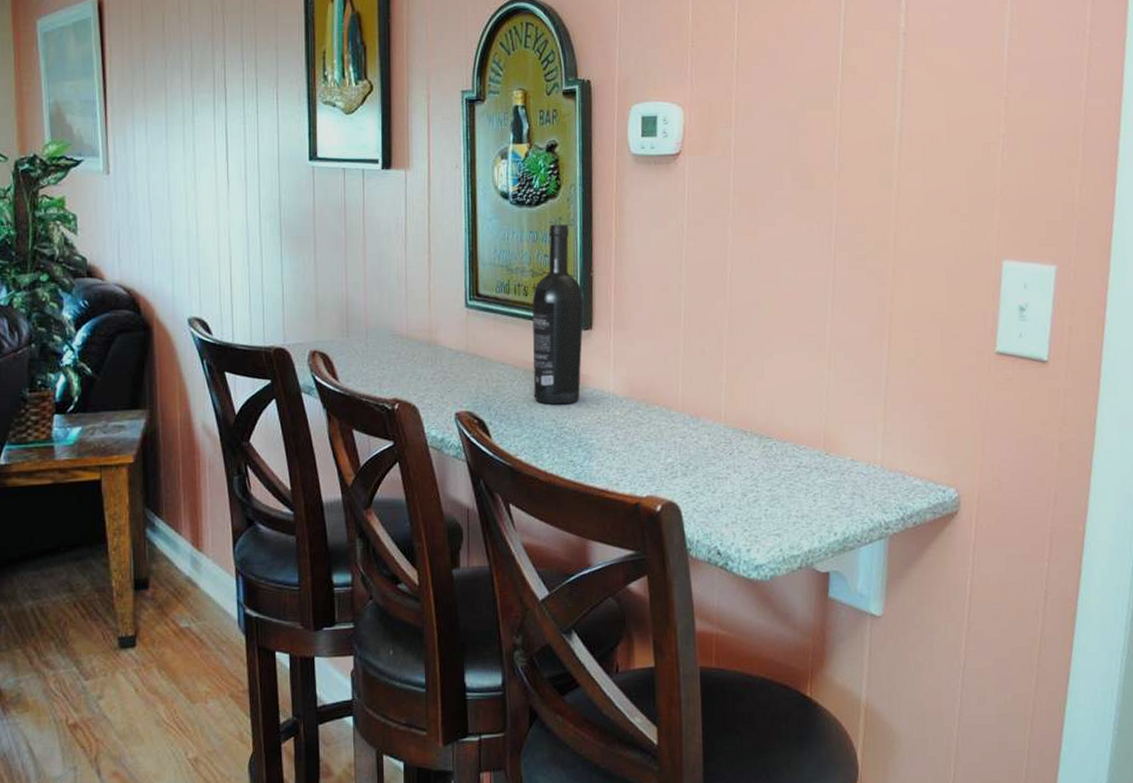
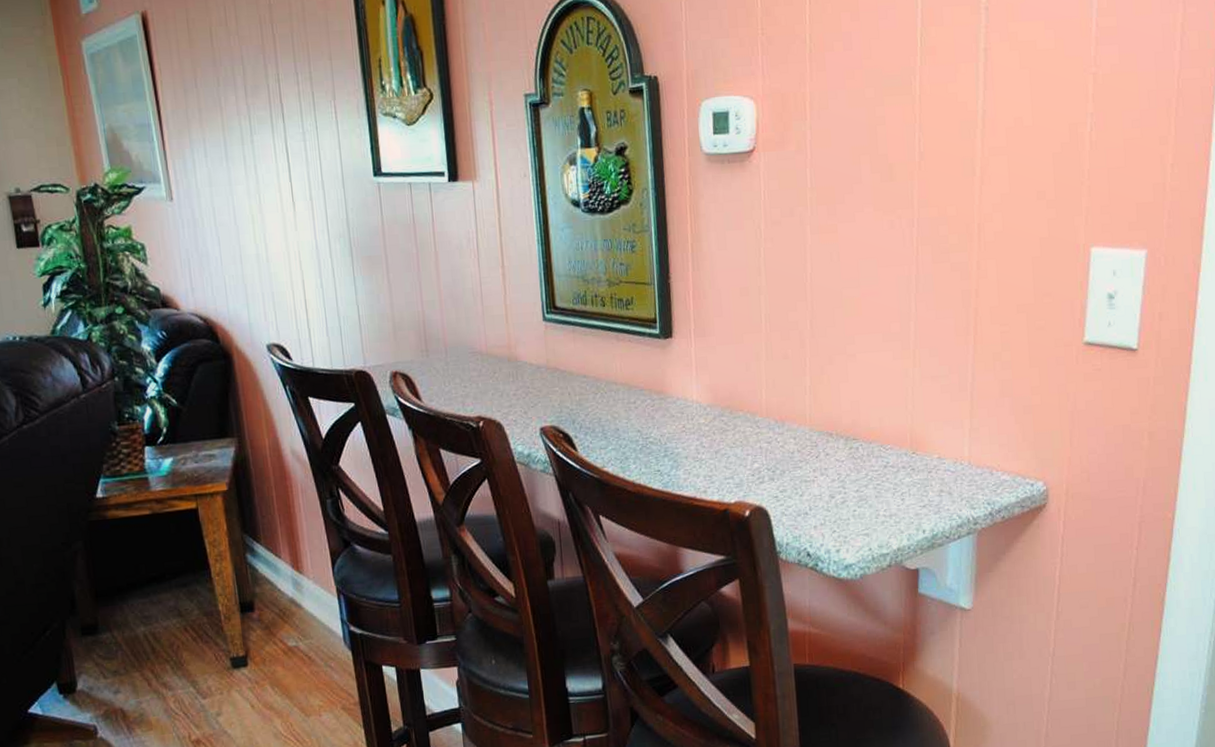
wine bottle: present [532,224,584,405] -> none [610,230,664,416]

